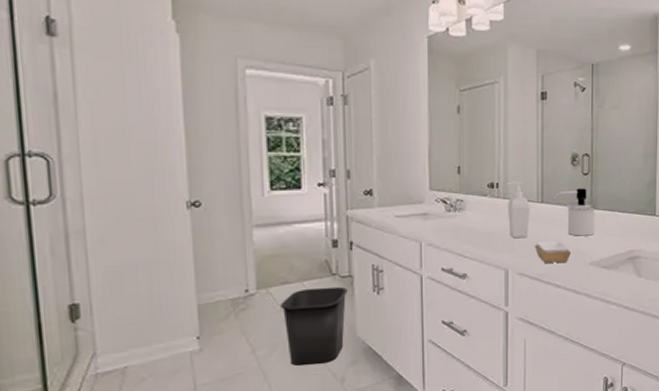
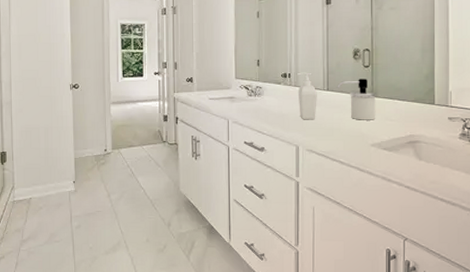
waste bin: present [281,286,347,366] -> none [127,151,174,210]
soap dish: present [534,241,572,263] -> none [321,124,355,143]

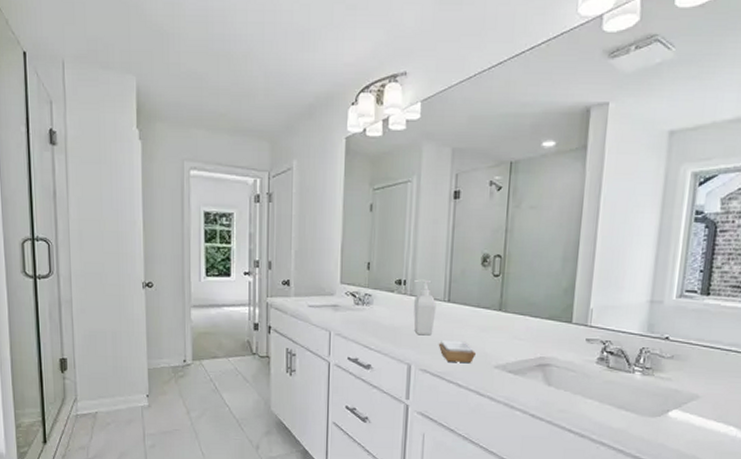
soap dish: none [321,124,355,143] -> present [438,340,477,364]
soap dispenser: present [337,79,376,120] -> none [460,290,505,339]

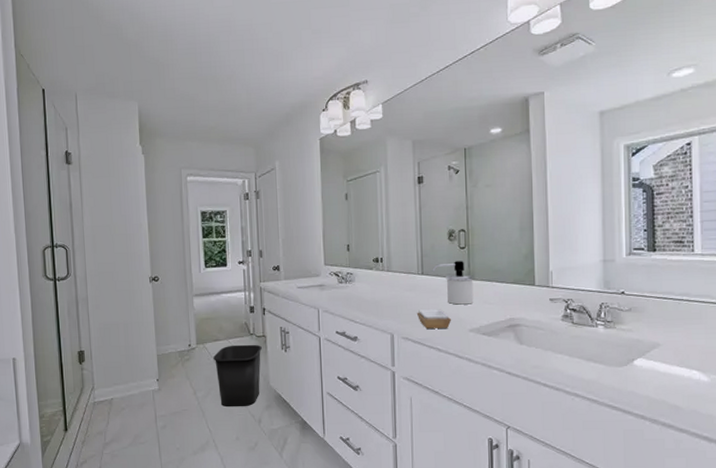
waste bin: none [210,363,265,431] -> present [213,344,262,406]
soap bottle: present [413,279,436,336] -> none [389,256,412,307]
soap dispenser: none [460,290,505,339] -> present [432,261,474,305]

